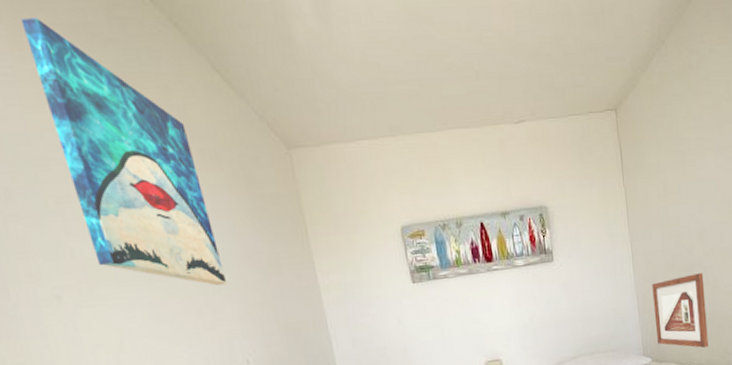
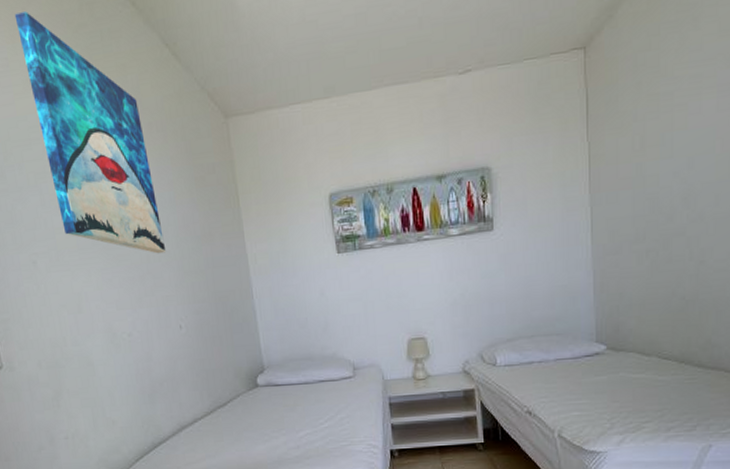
picture frame: present [652,273,709,348] -> none [614,244,686,336]

